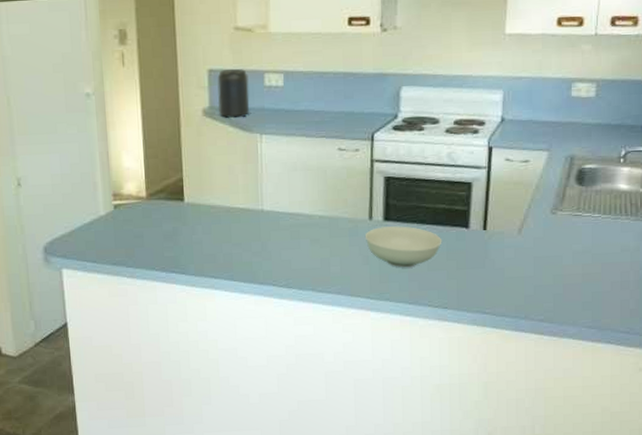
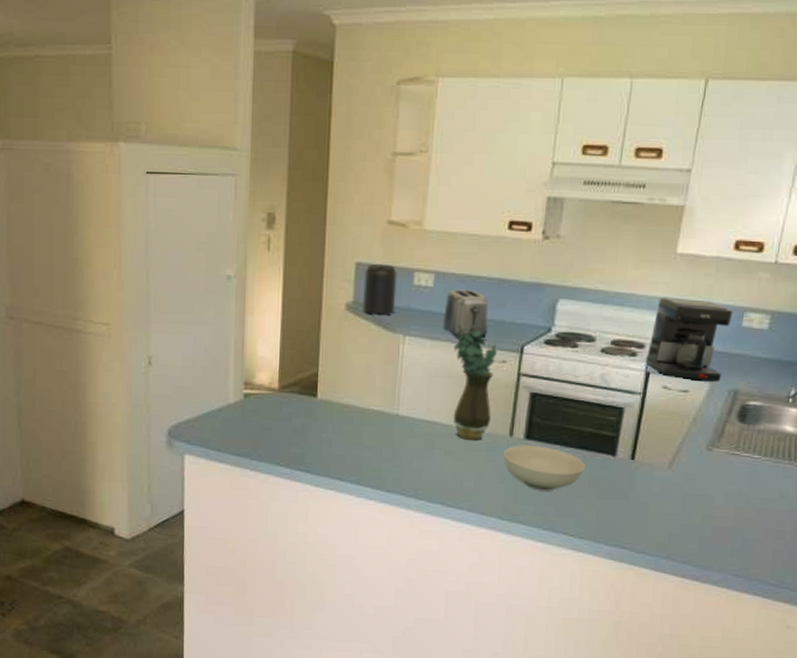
toaster: none [296,85,339,132] -> present [443,289,488,339]
vase: none [308,118,350,227] -> present [453,324,497,440]
coffee maker: none [487,75,562,150] -> present [645,297,733,382]

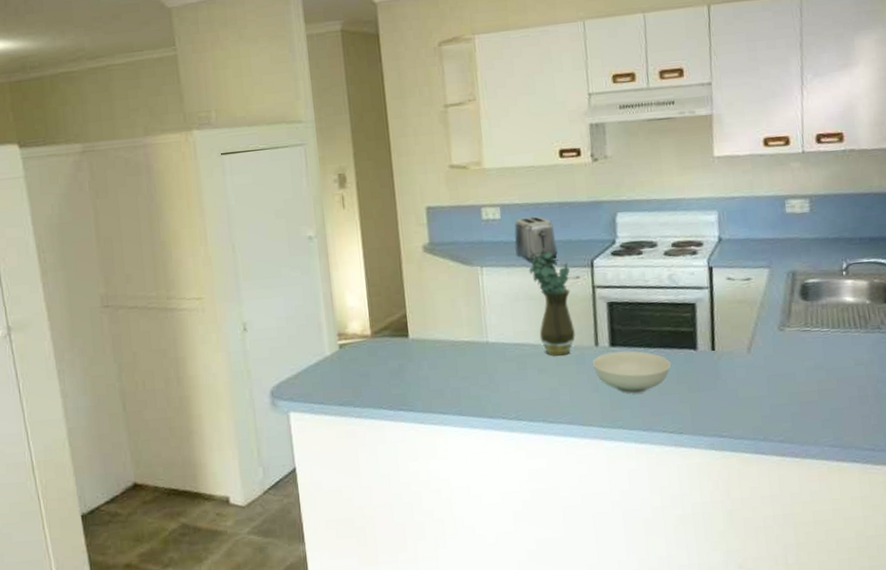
soda can: present [362,264,397,317] -> none [435,205,469,253]
coffee maker: present [645,297,733,382] -> none [706,195,778,269]

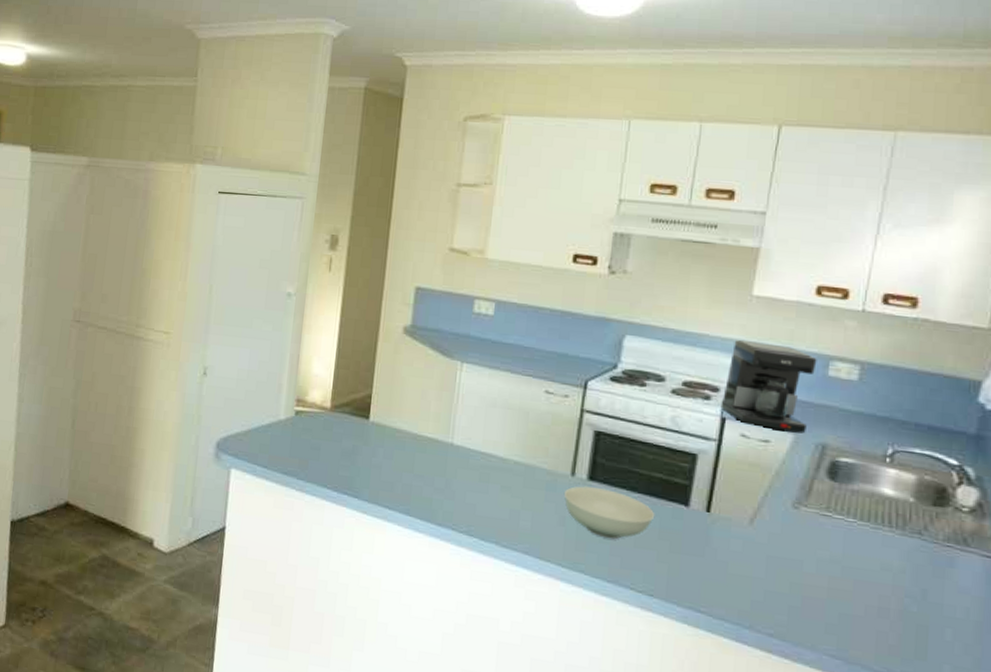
toaster: present [514,216,558,262] -> none [502,318,551,372]
vase: present [528,249,575,356] -> none [510,354,559,478]
coffee maker: none [706,195,778,269] -> present [720,339,817,434]

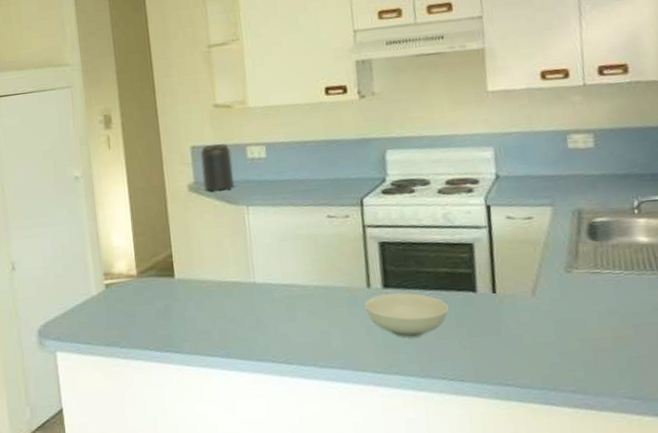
soda can: none [420,289,457,342] -> present [200,144,234,192]
coffee maker: present [720,339,817,434] -> none [482,130,561,207]

